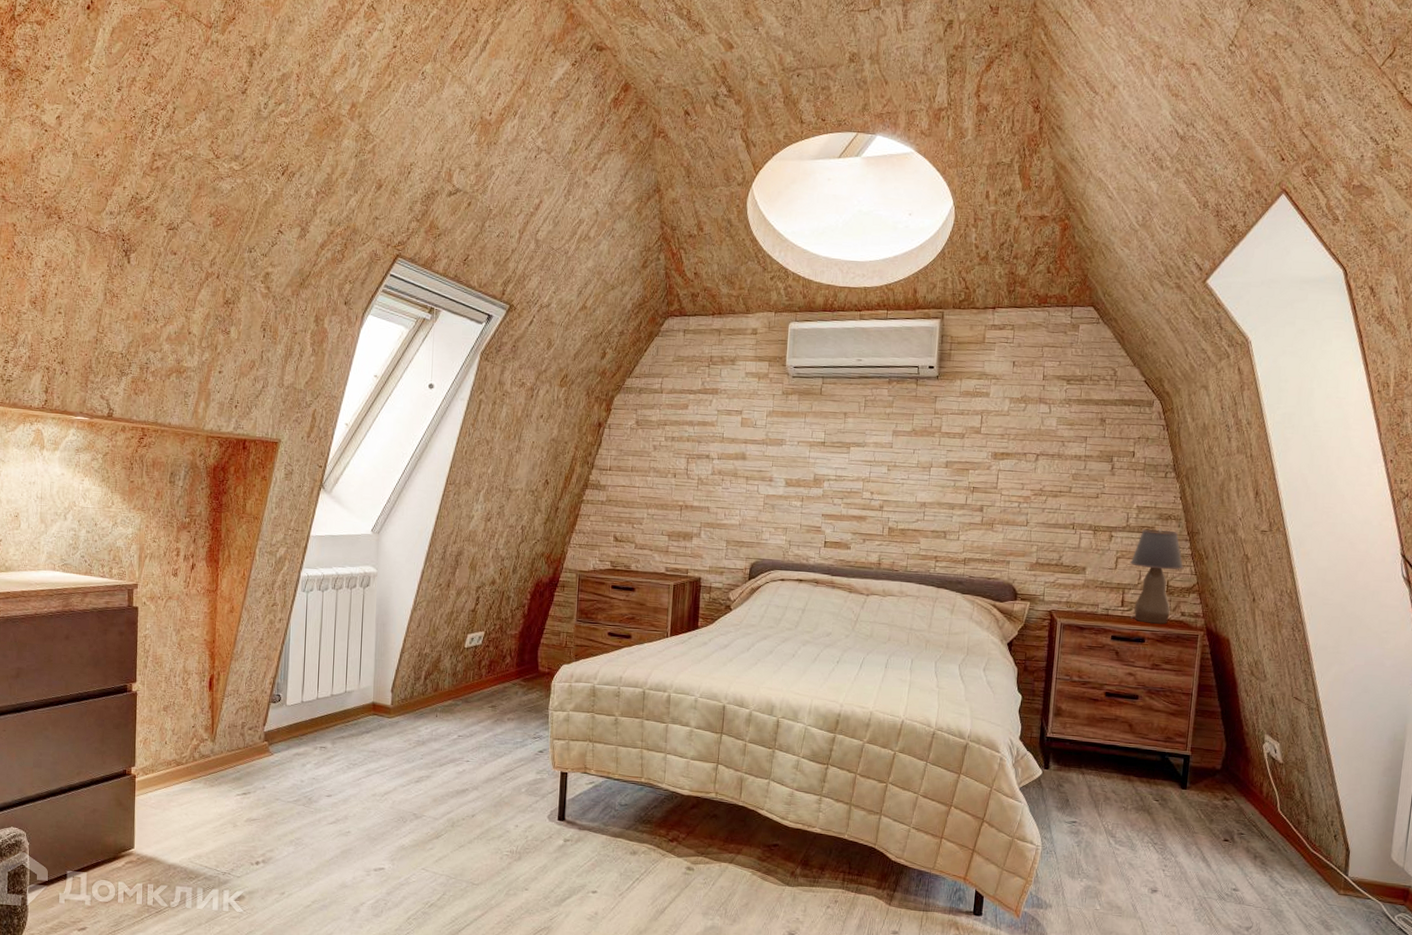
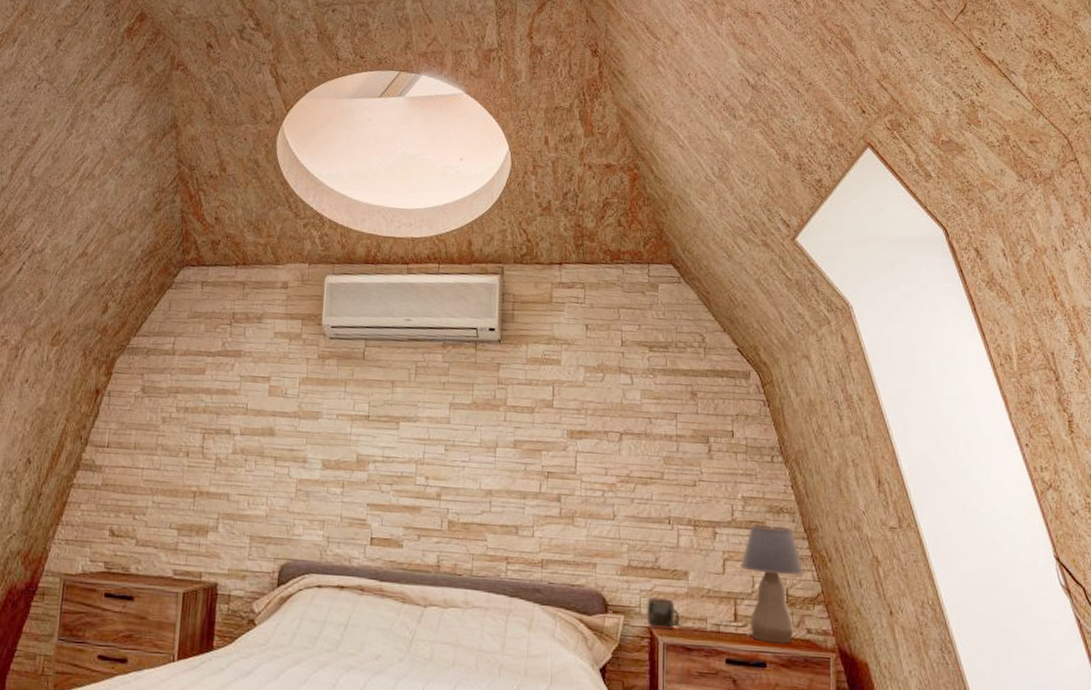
mug: none [1048,588,1076,613] -> present [646,597,679,630]

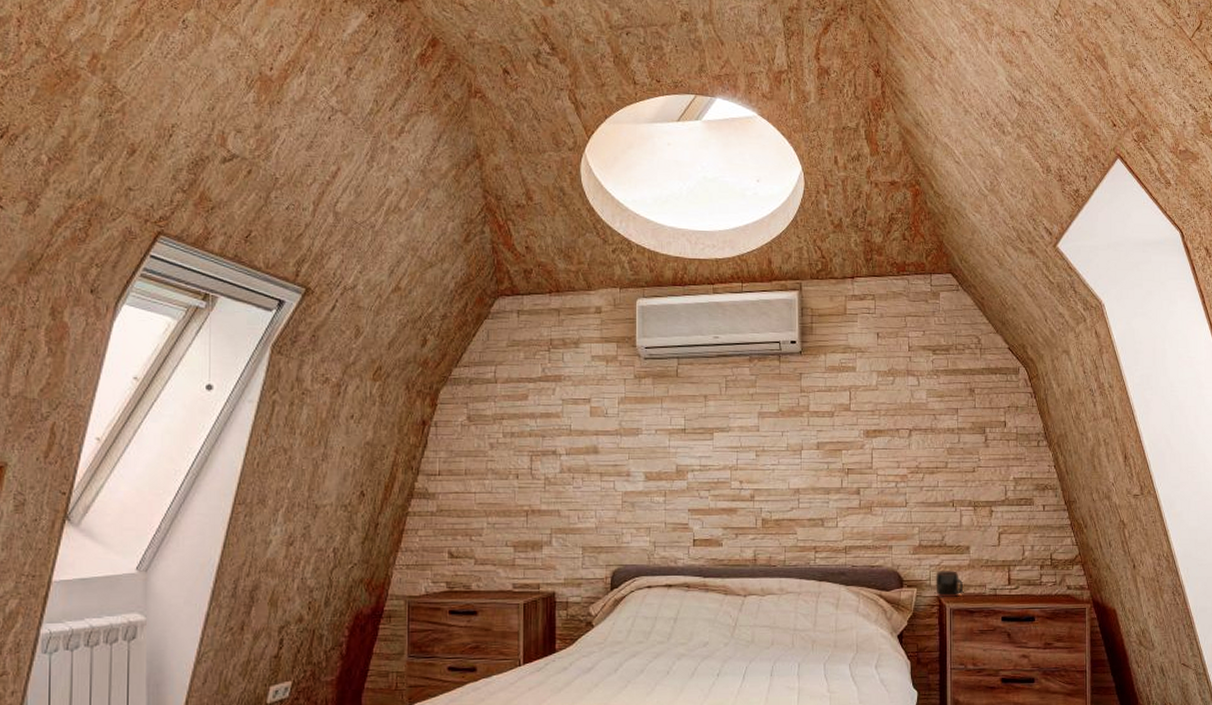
table lamp: present [740,524,804,644] -> none [1012,500,1065,600]

